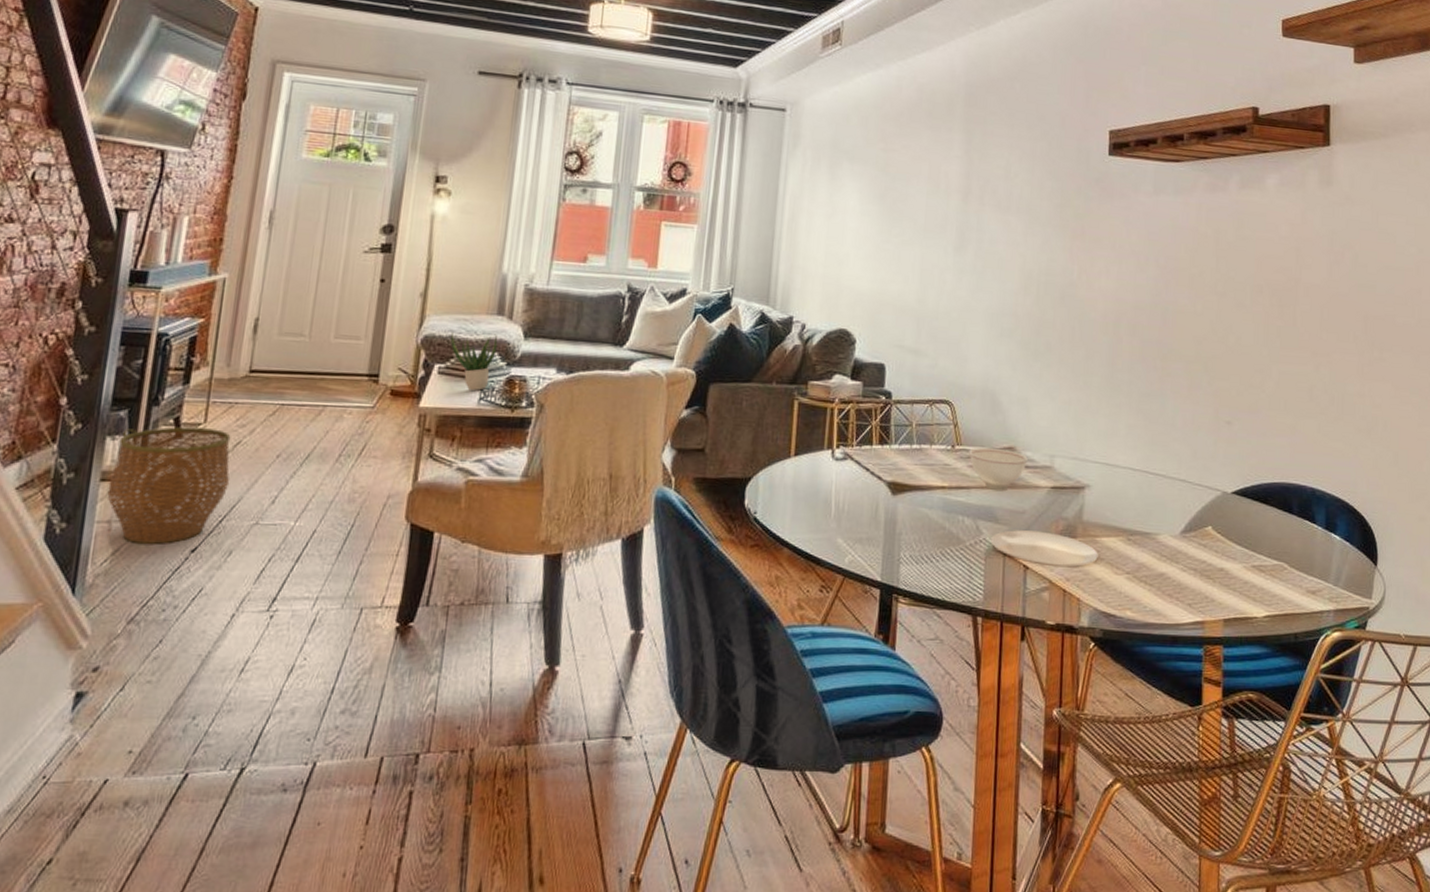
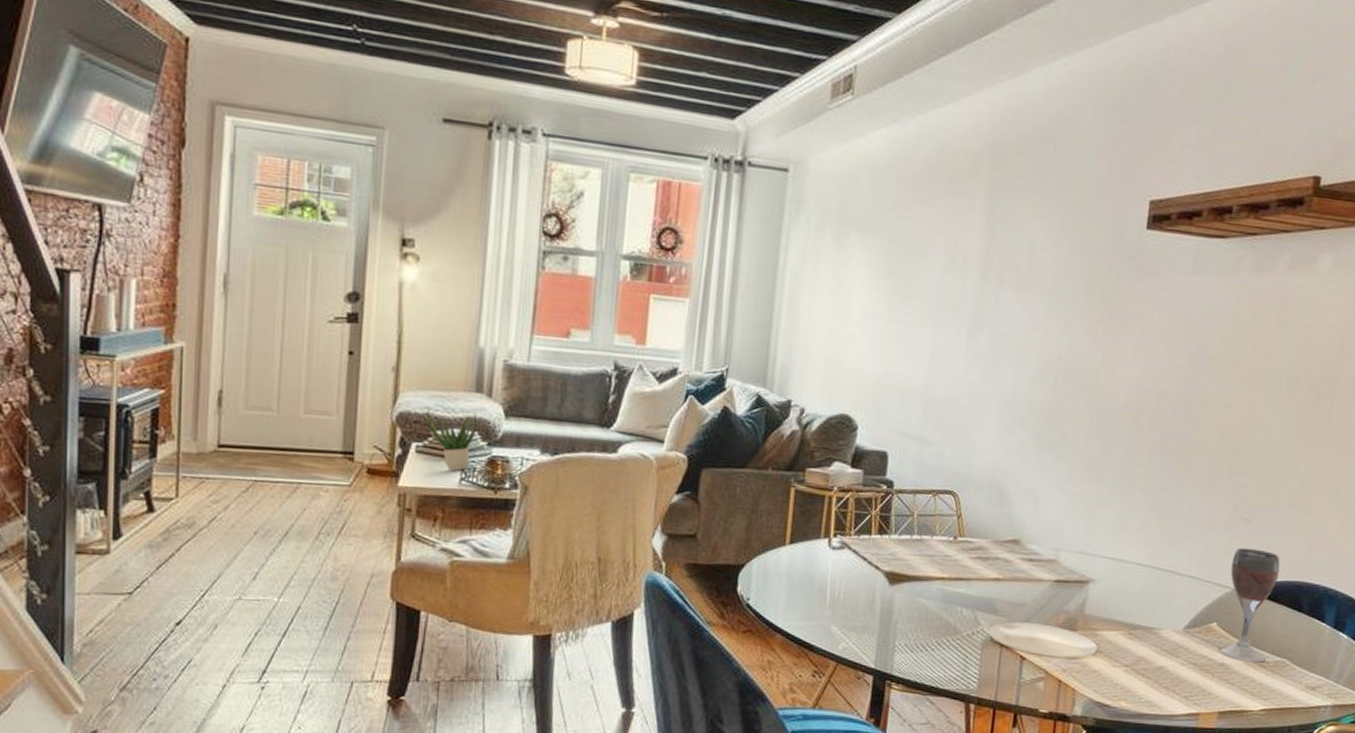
basket: present [106,426,231,544] -> none [84,501,209,617]
bowl: present [969,447,1028,492] -> none [971,539,1032,584]
cup: none [1217,450,1266,568] -> present [1219,547,1281,664]

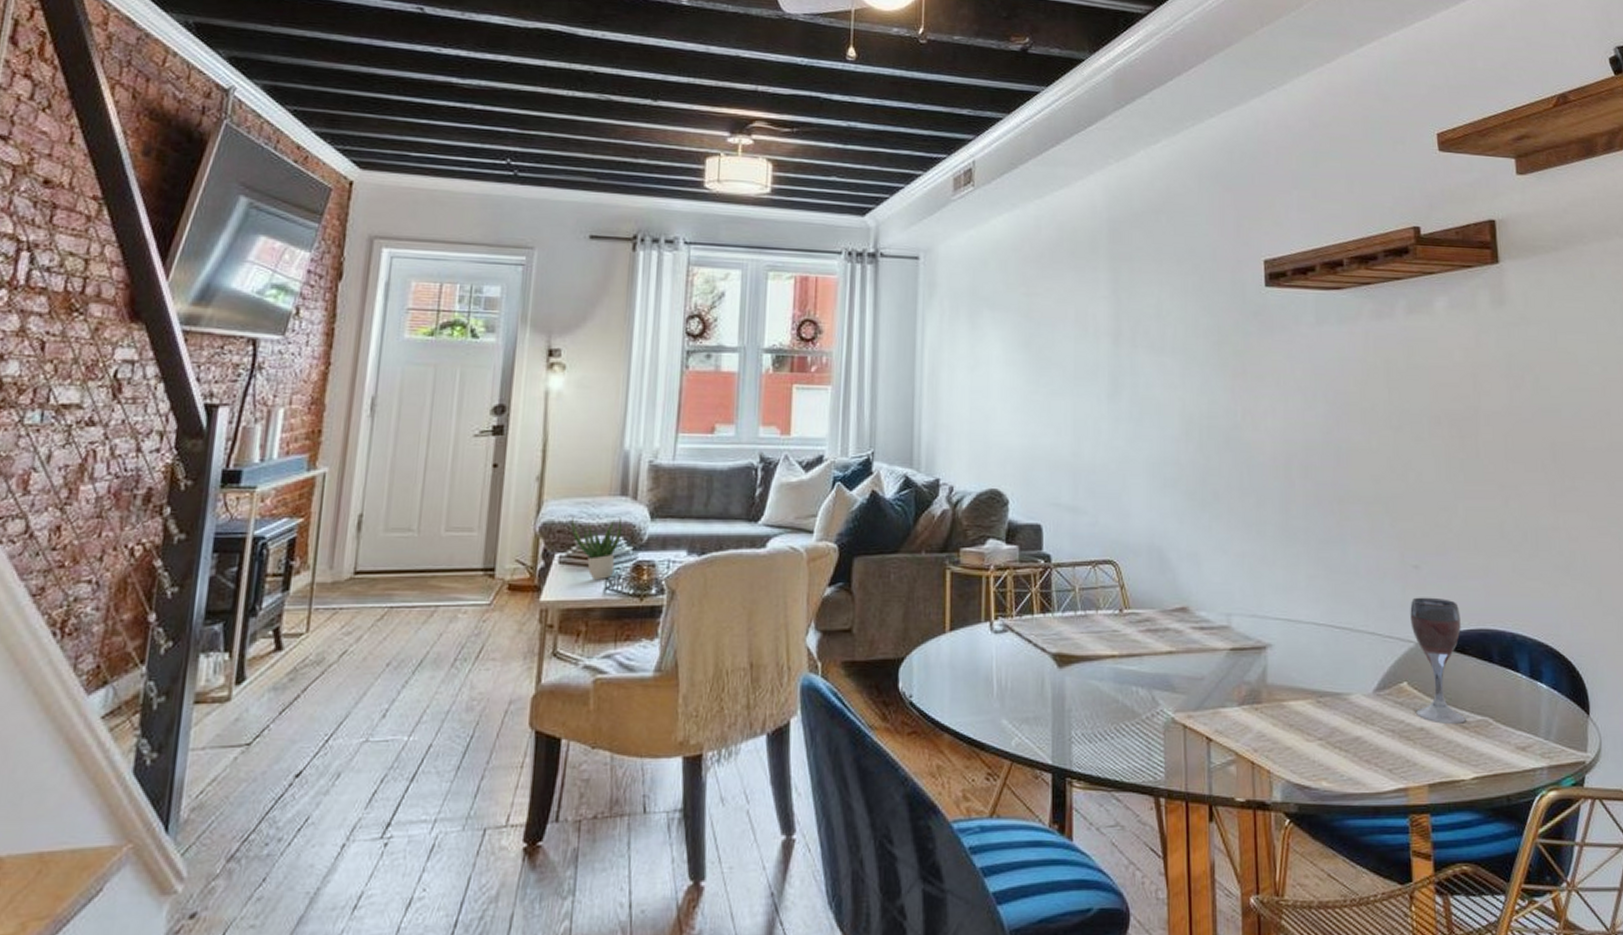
plate: present [988,621,1098,659] -> none [1169,698,1287,737]

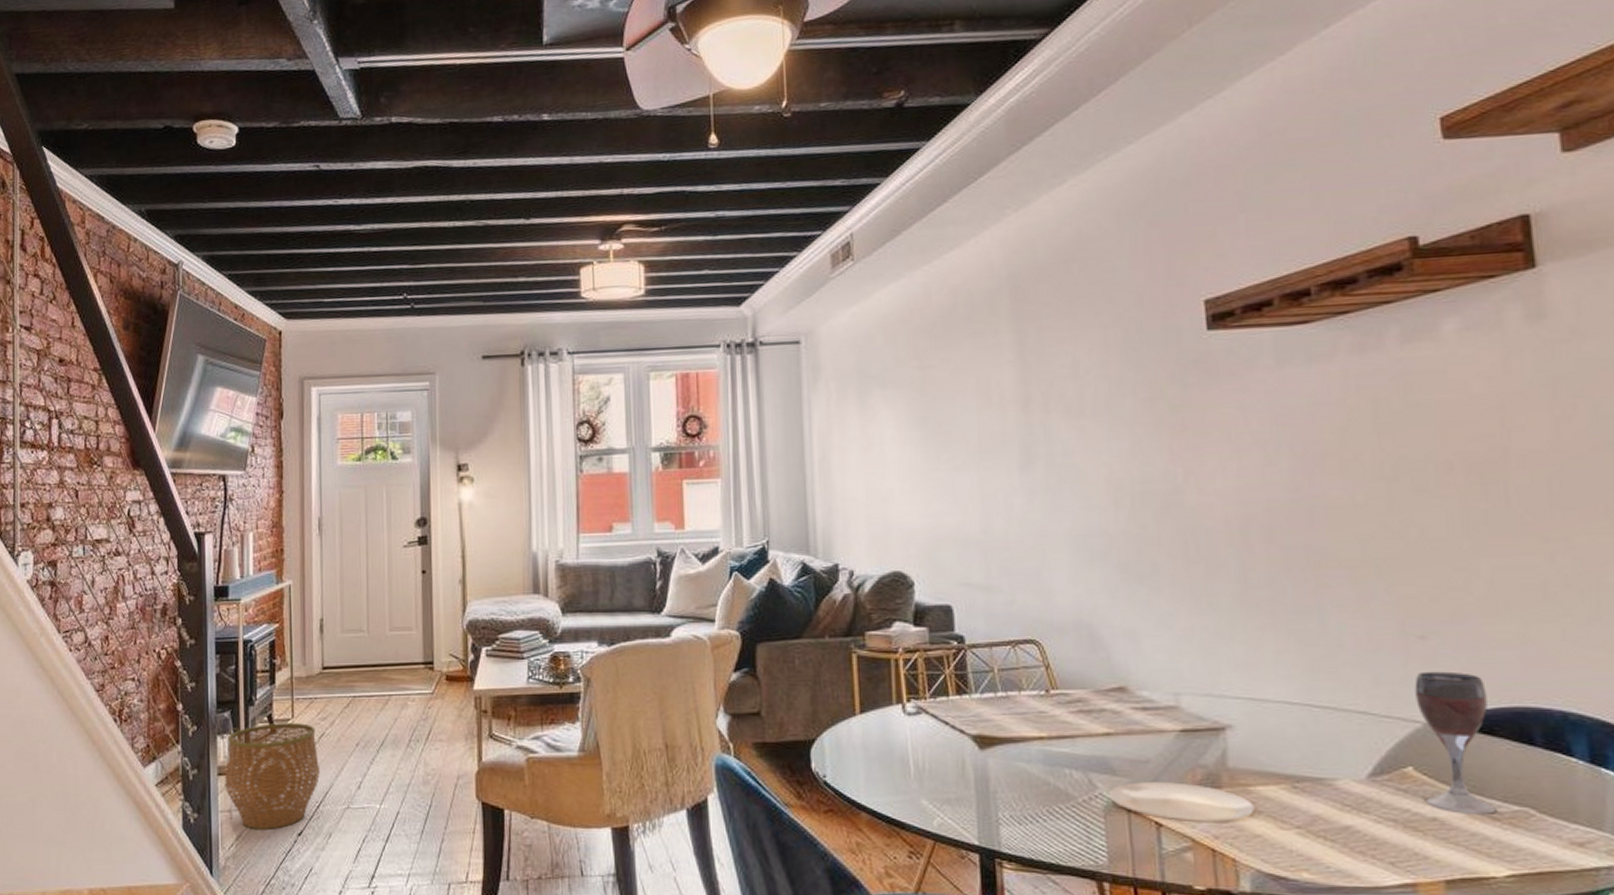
basket: none [201,639,337,771] -> present [224,723,321,829]
potted plant: present [570,516,622,581] -> none [492,612,538,671]
plate: none [1169,698,1287,737] -> present [1109,782,1254,823]

